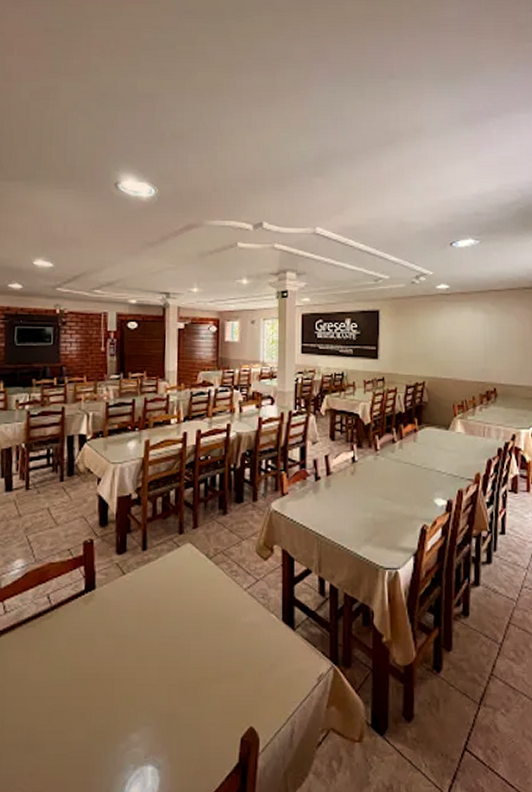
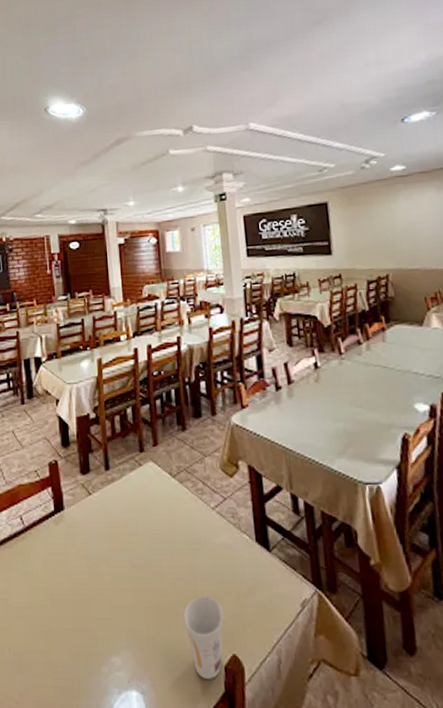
cup: none [207,672,244,752] -> present [184,595,223,680]

